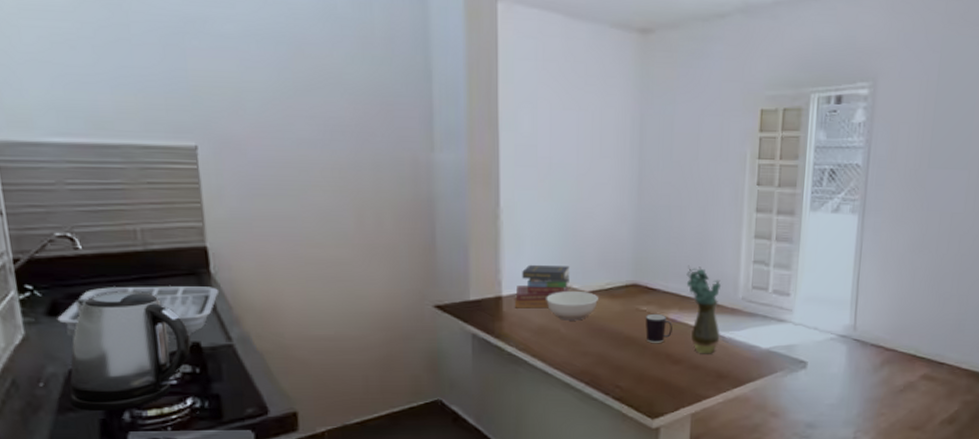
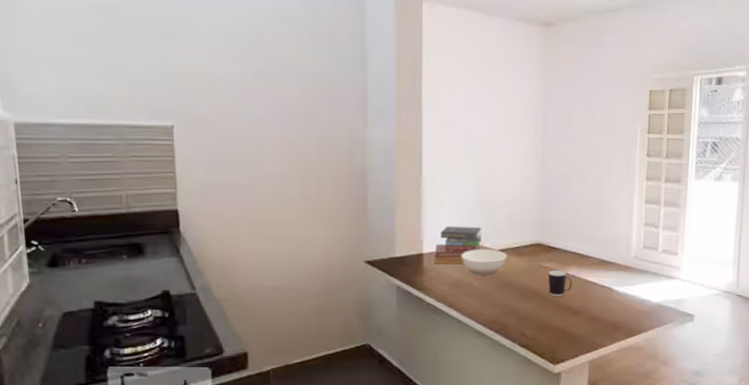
dish rack: present [57,286,220,338] -> none [56,242,187,287]
kettle: present [69,291,191,411] -> none [62,247,162,348]
vase: present [686,265,722,354] -> none [584,227,616,307]

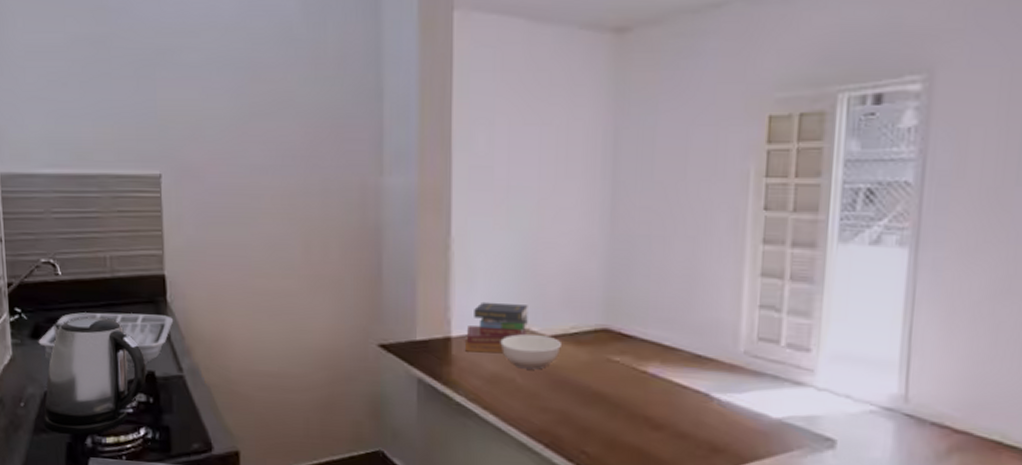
dish rack: none [56,242,187,287] -> present [38,312,174,366]
kettle: none [62,247,162,348] -> present [44,317,147,435]
mug: present [547,270,572,297] -> none [617,365,652,404]

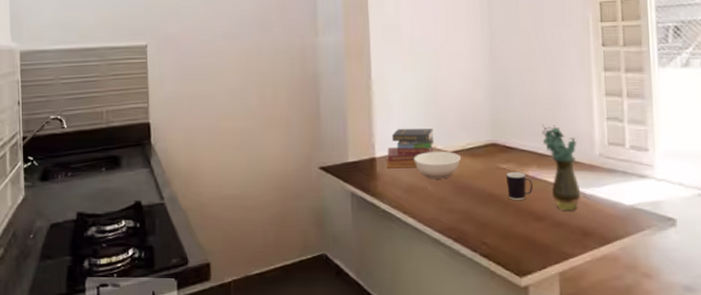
dish rack: present [38,312,174,366] -> none [46,155,157,198]
kettle: present [44,317,147,435] -> none [49,160,134,259]
mug: none [617,365,652,404] -> present [505,171,533,201]
vase: none [670,308,717,421] -> present [542,124,581,211]

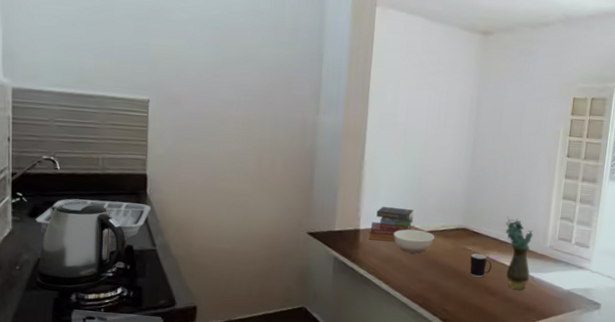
dish rack: none [46,155,157,198] -> present [35,198,152,241]
kettle: none [49,160,134,259] -> present [36,202,126,292]

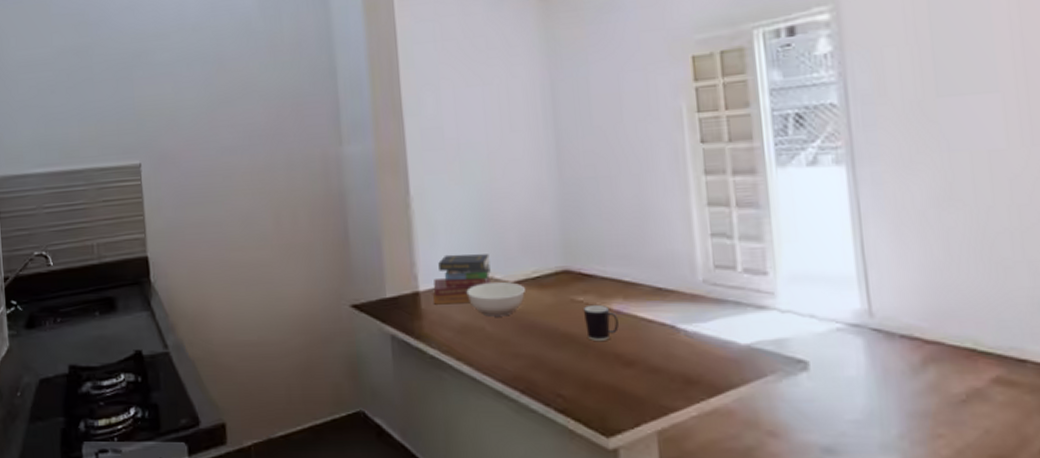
dish rack: present [35,198,152,241] -> none [33,295,158,347]
kettle: present [36,202,126,292] -> none [39,302,134,420]
vase: present [505,216,534,290] -> none [627,244,682,354]

